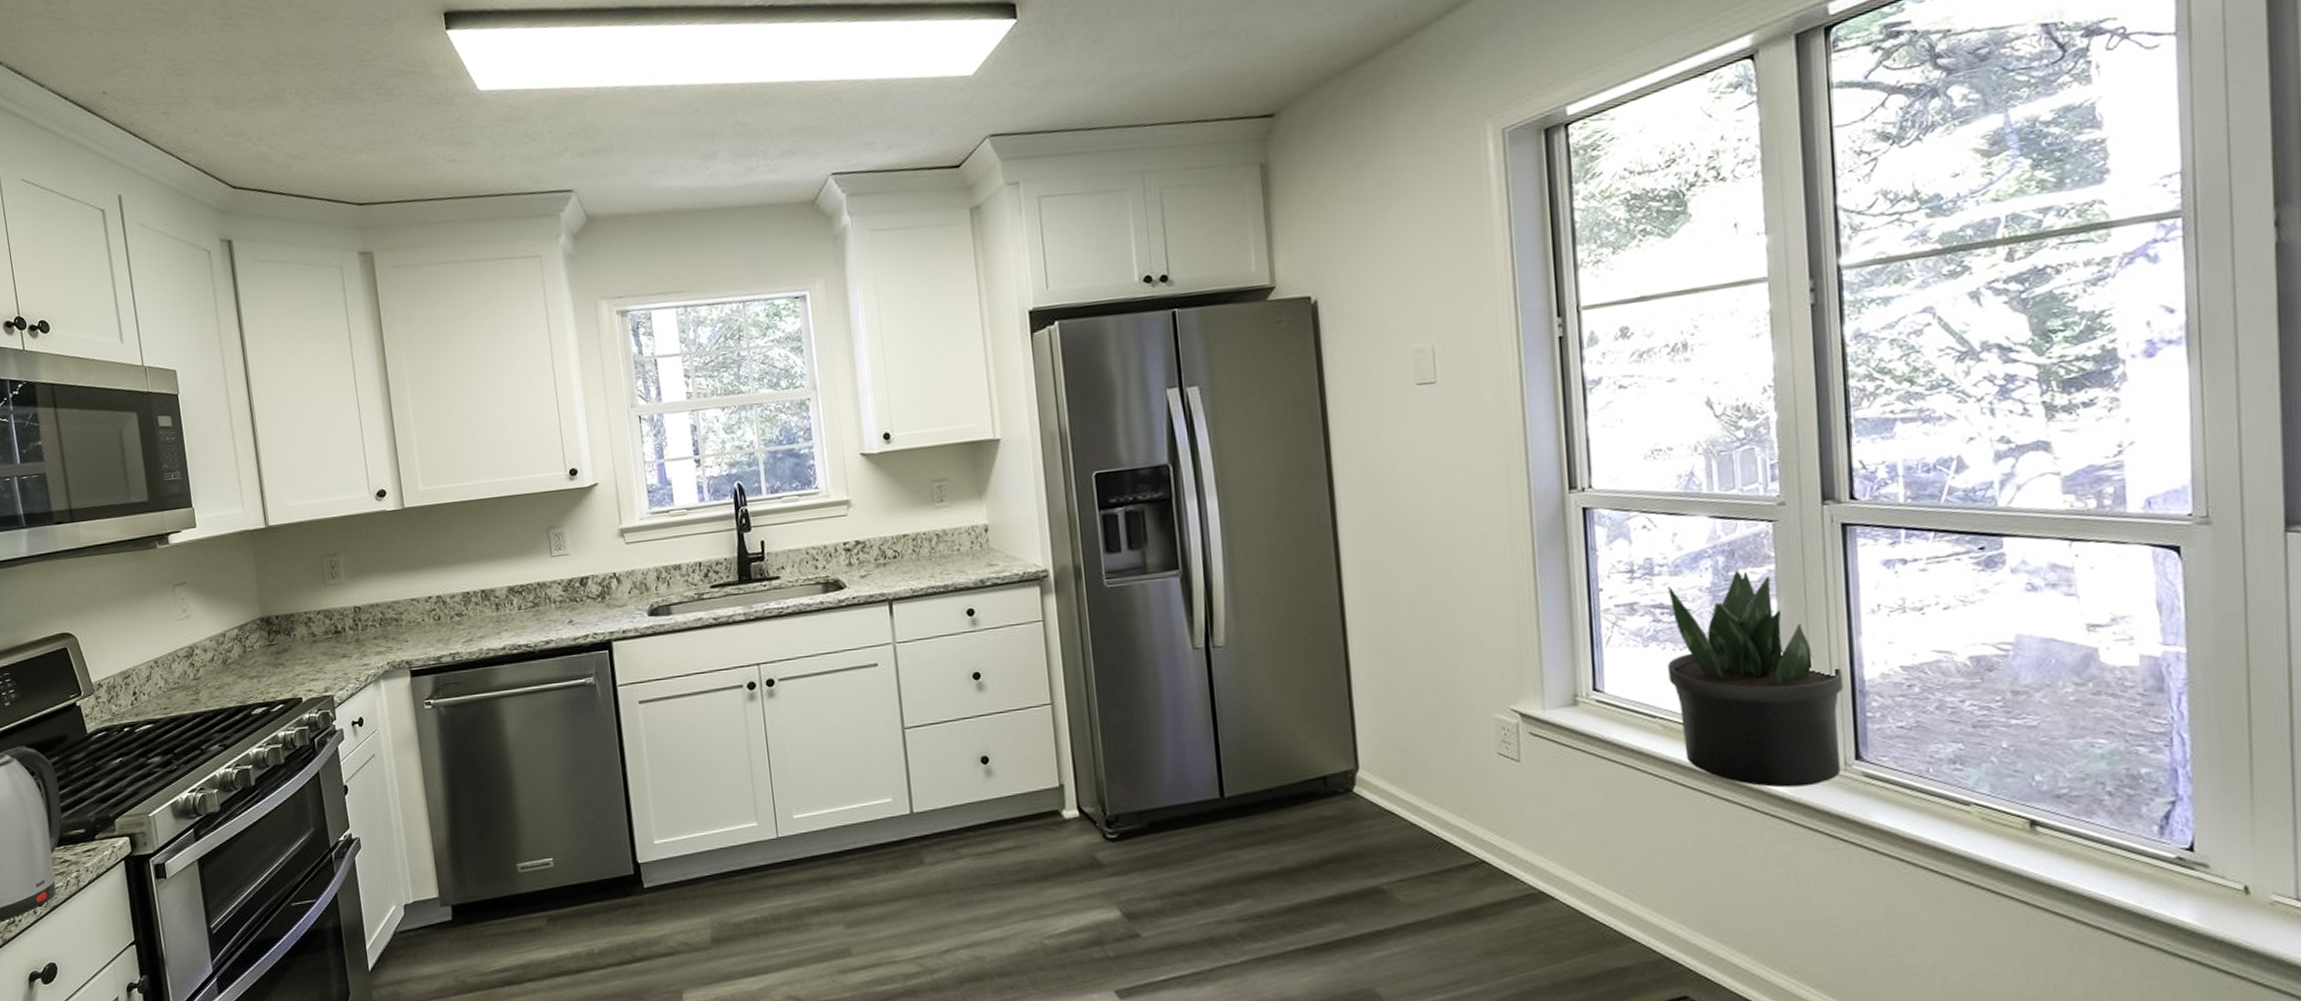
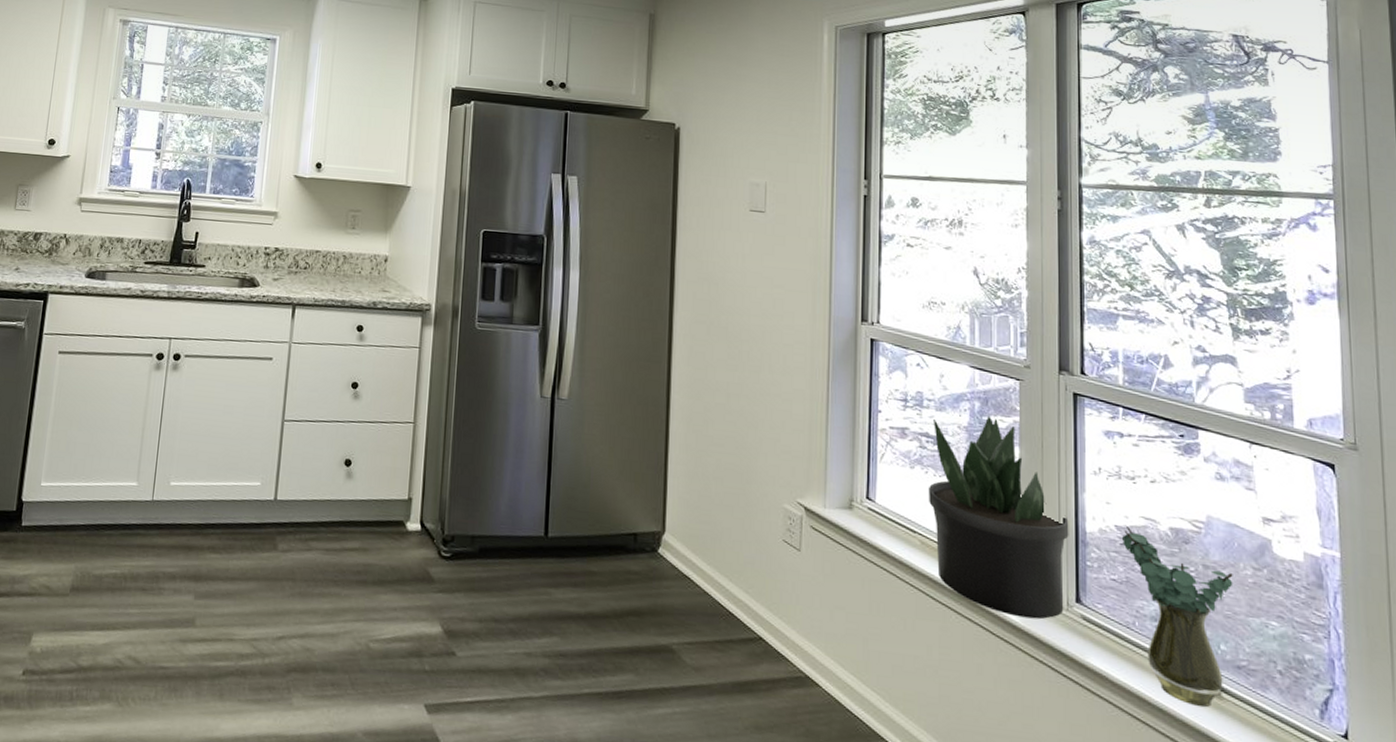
vase: none [1908,665,2050,847] -> present [1121,526,1233,708]

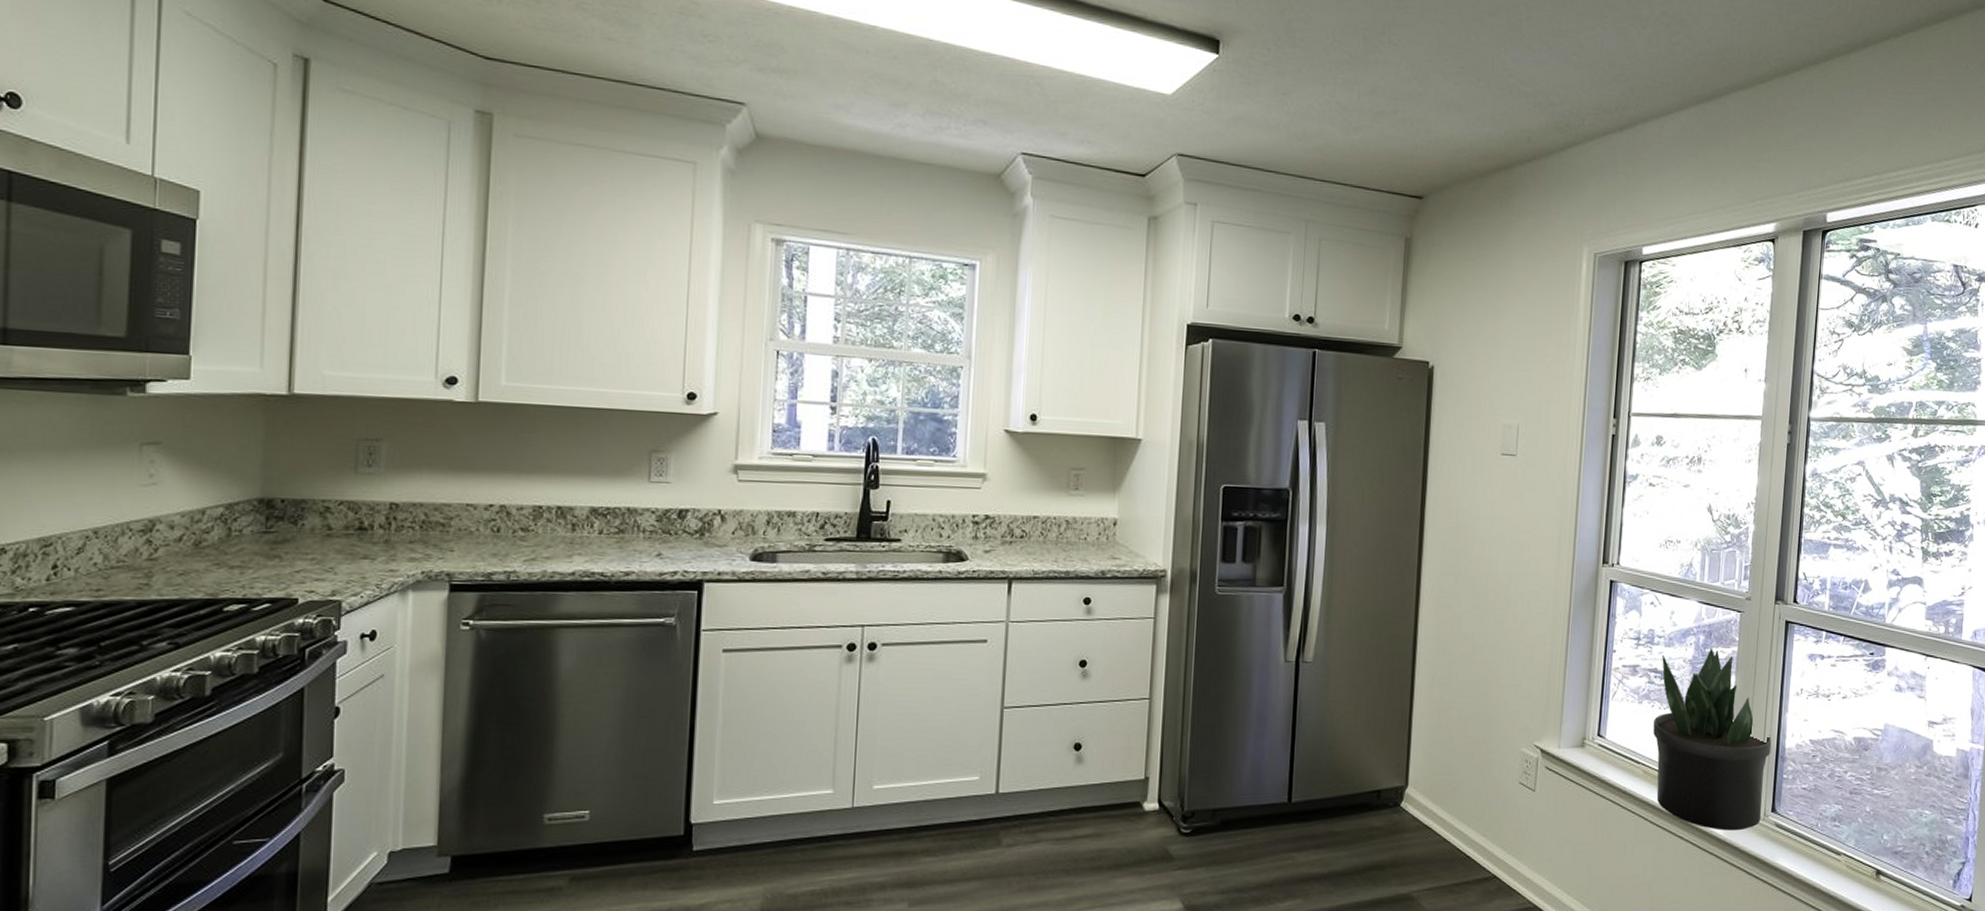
vase: present [1121,526,1233,708] -> none [1813,740,1900,890]

